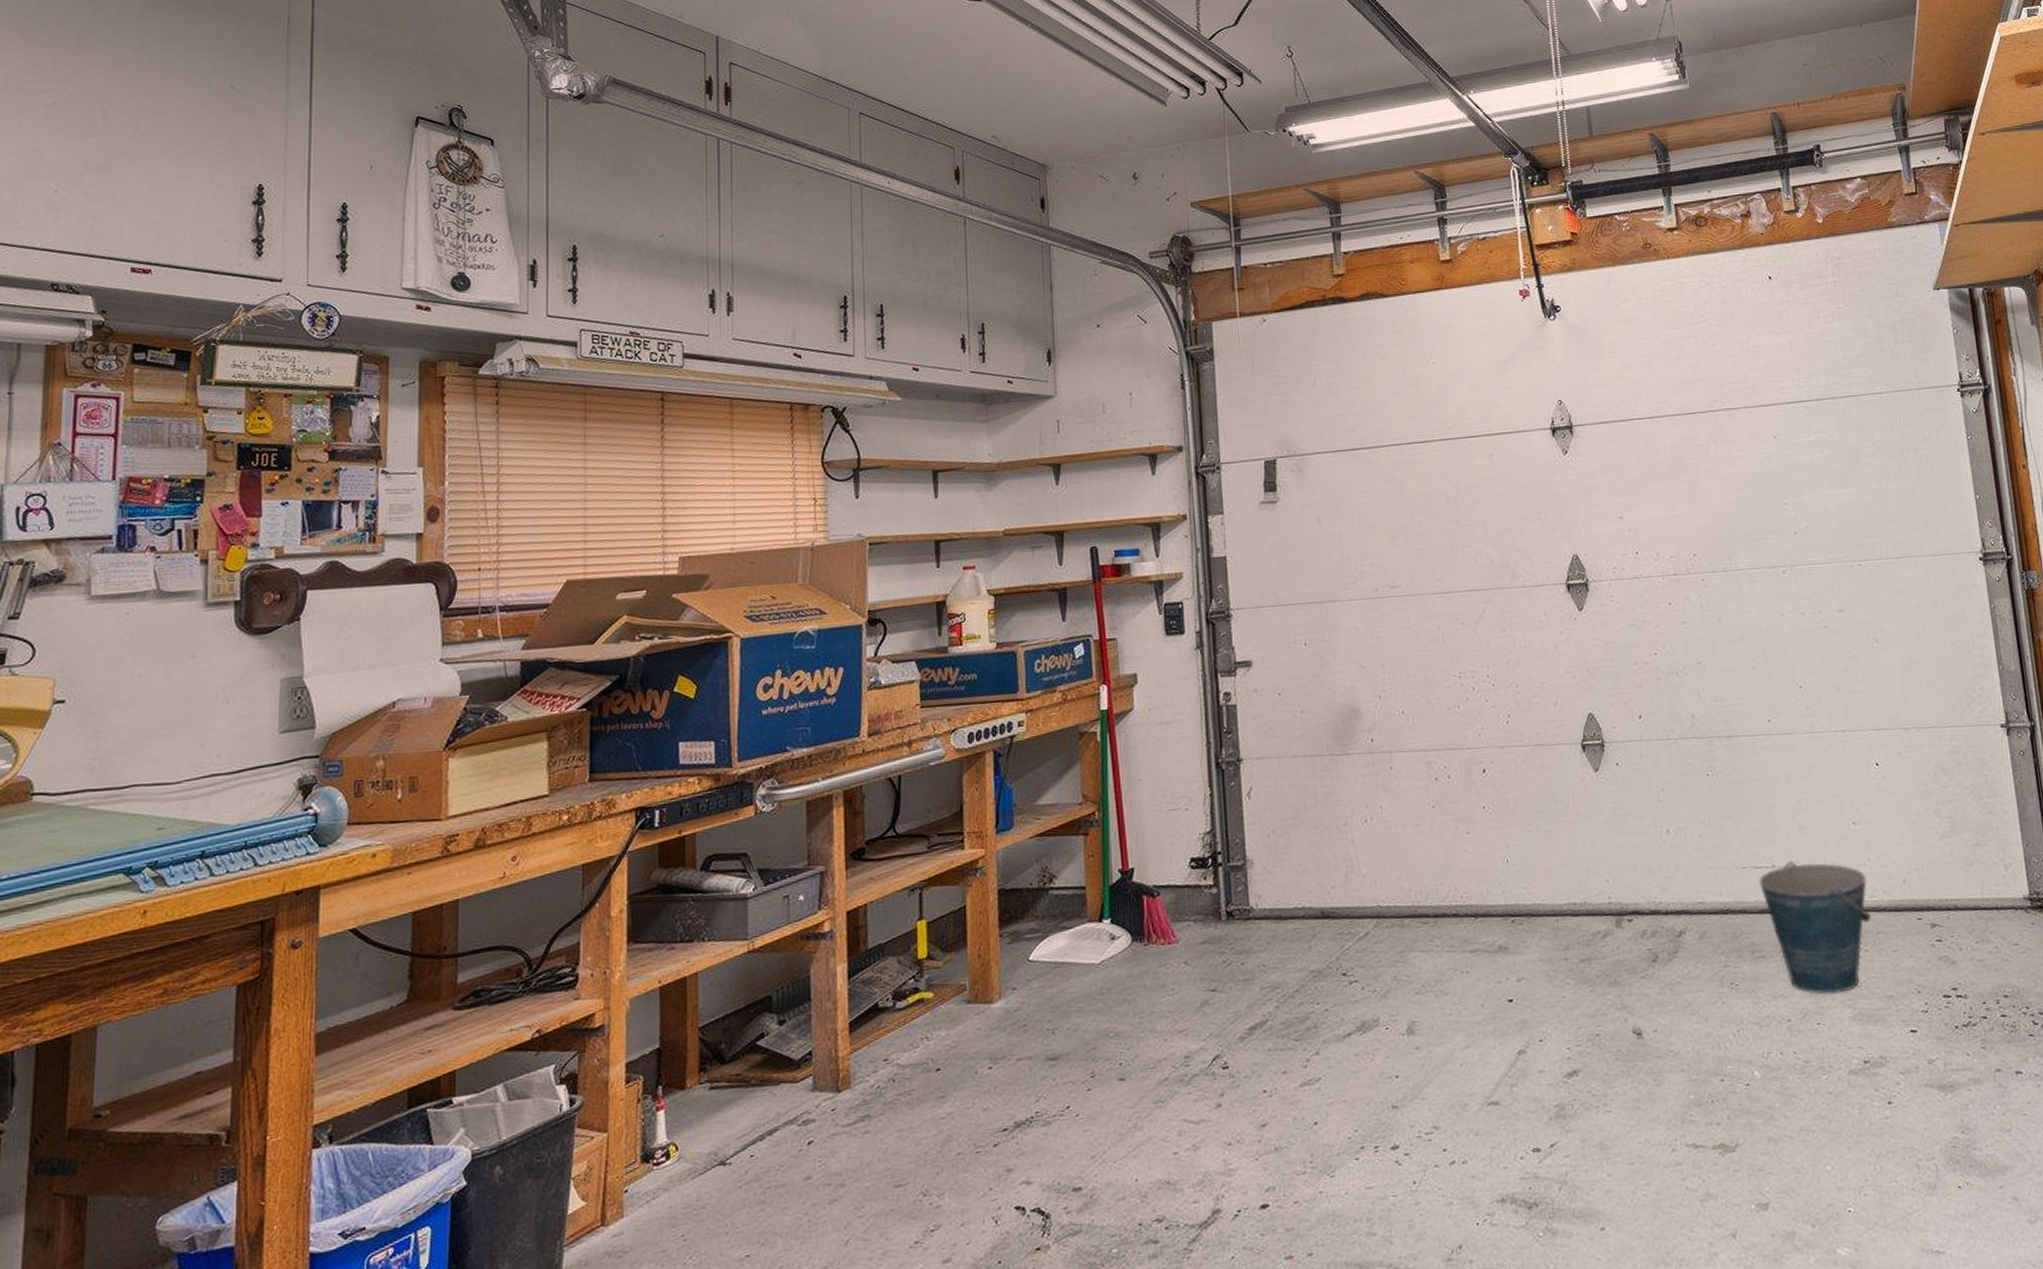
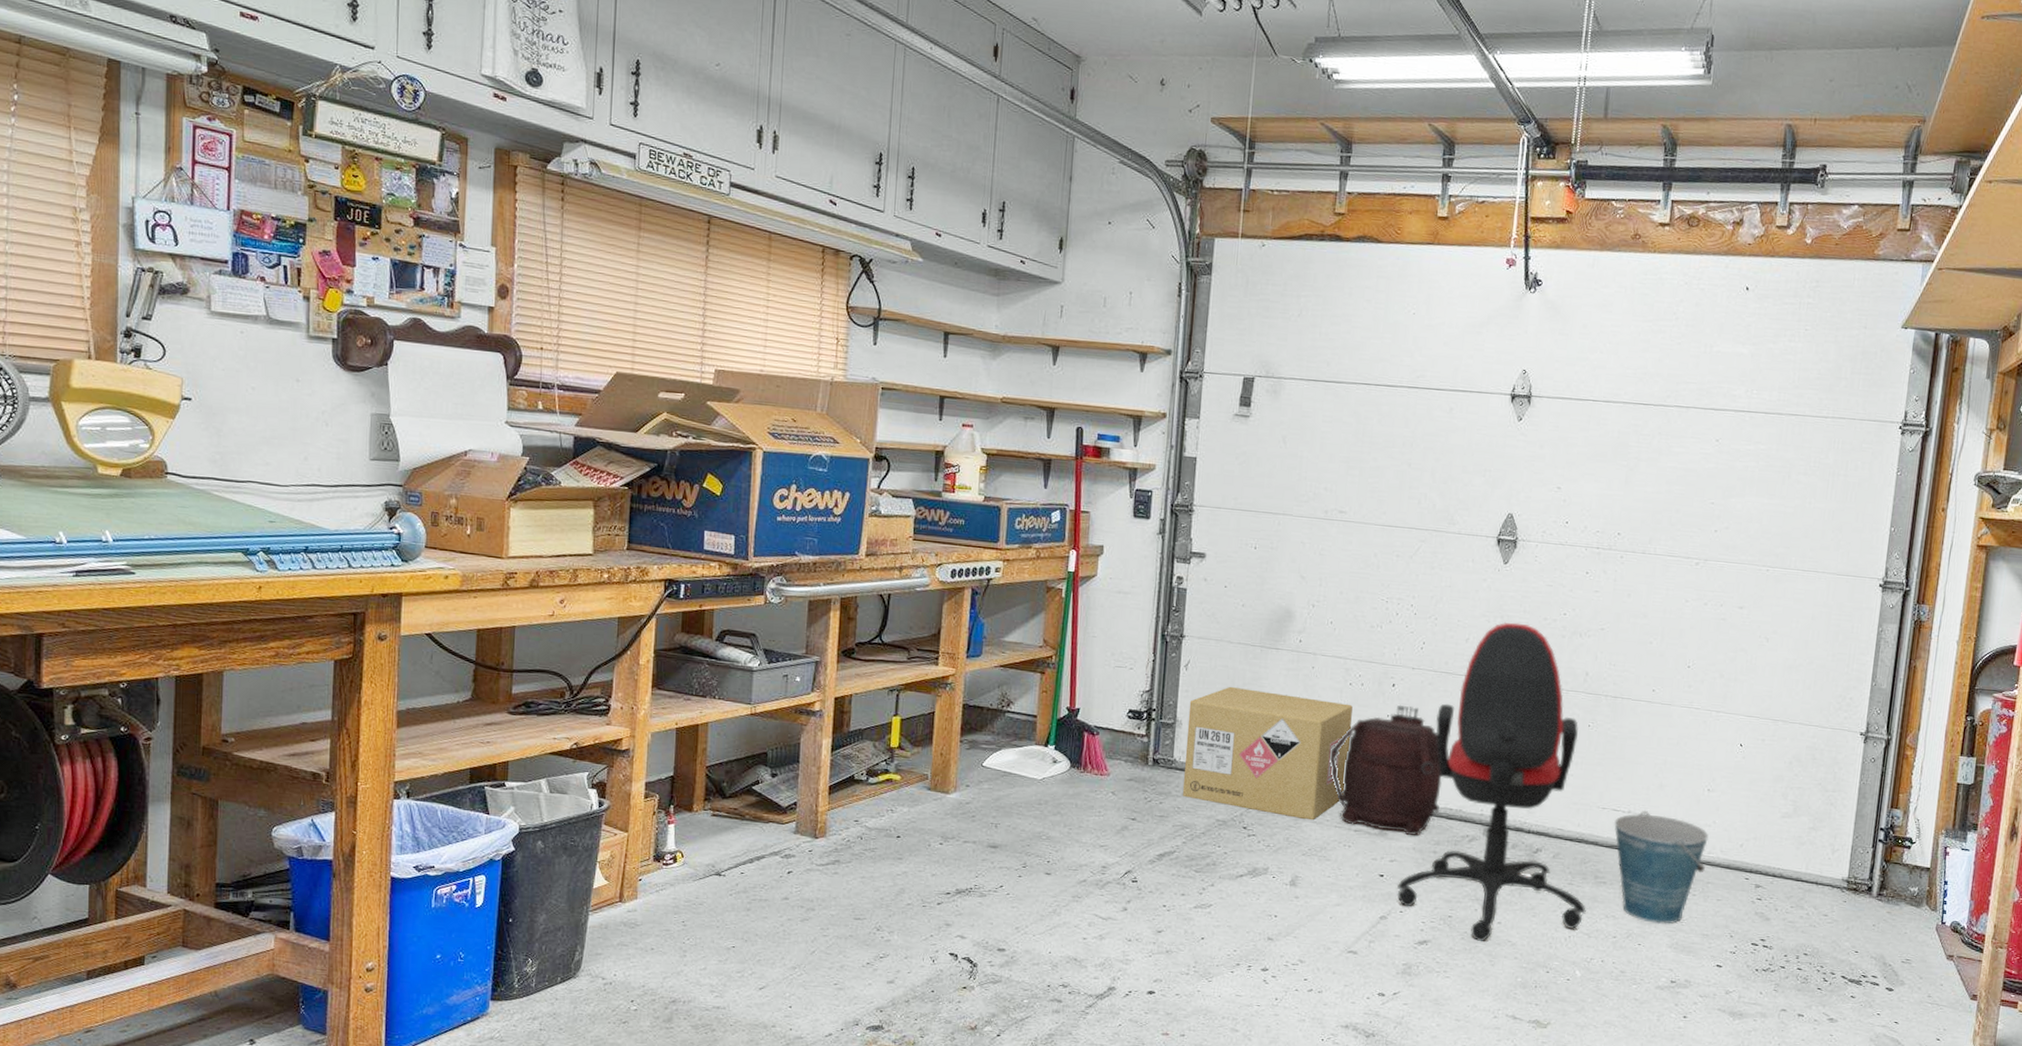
cardboard box: none [1258,802,1451,952] -> present [1183,686,1353,821]
backpack: none [1426,791,1561,946] -> present [1329,704,1442,836]
office chair: none [1531,673,1751,1058] -> present [1397,622,1586,941]

